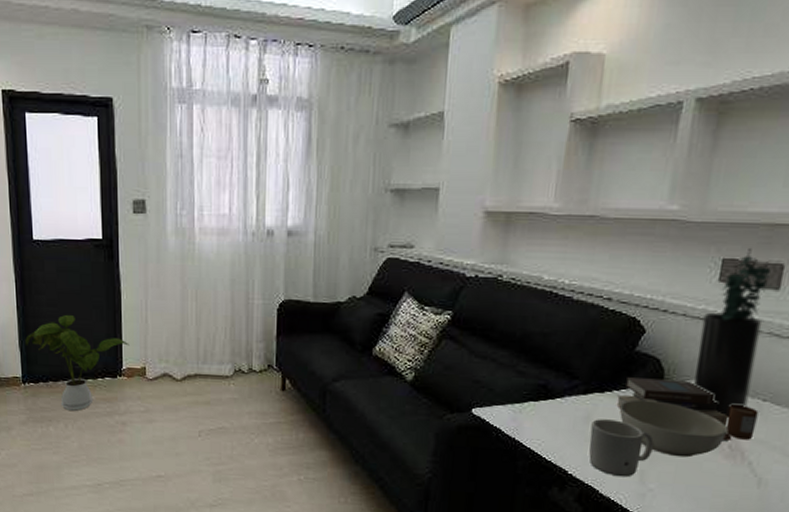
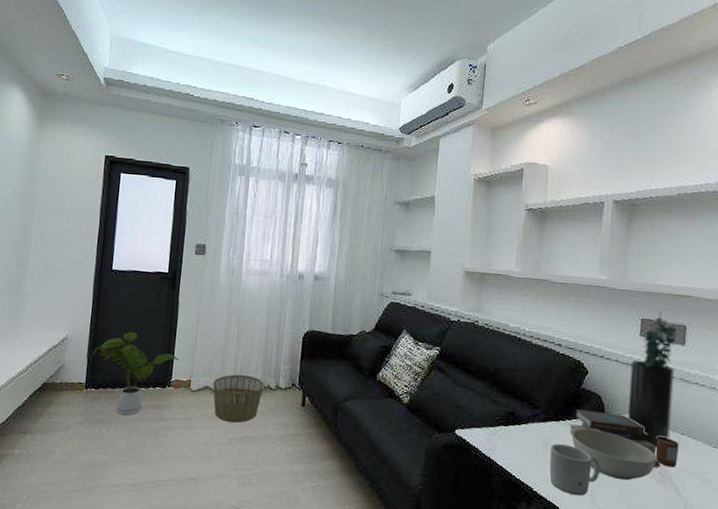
basket: none [172,357,235,413] -> present [212,374,265,423]

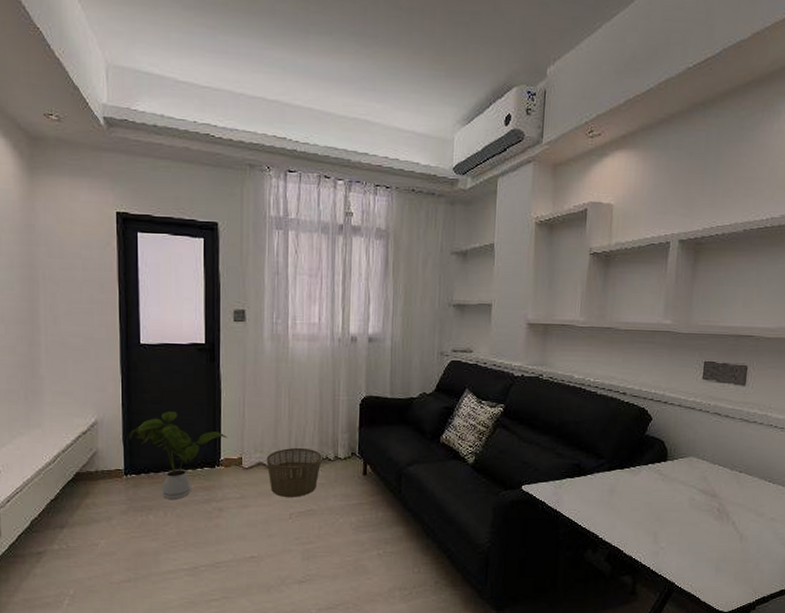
mug: present [549,443,600,496] -> none [614,491,662,539]
books: present [569,409,657,455] -> none [633,456,716,494]
bowl: present [571,428,658,481] -> none [635,474,717,520]
vase: present [628,312,677,446] -> none [690,354,738,485]
candle: present [654,437,679,468] -> none [713,476,737,505]

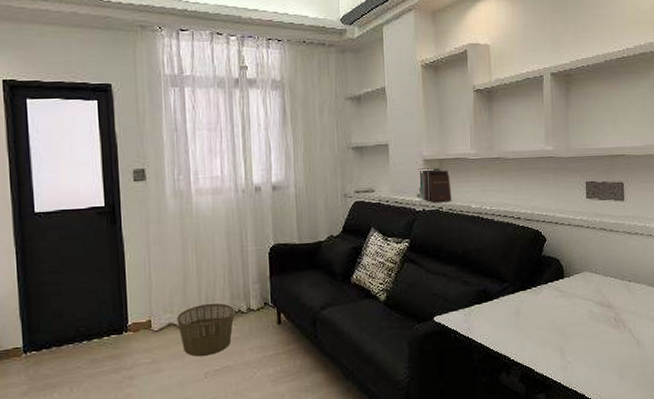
house plant: present [129,410,228,499] -> none [27,279,134,373]
books: none [516,332,554,369] -> present [416,168,452,202]

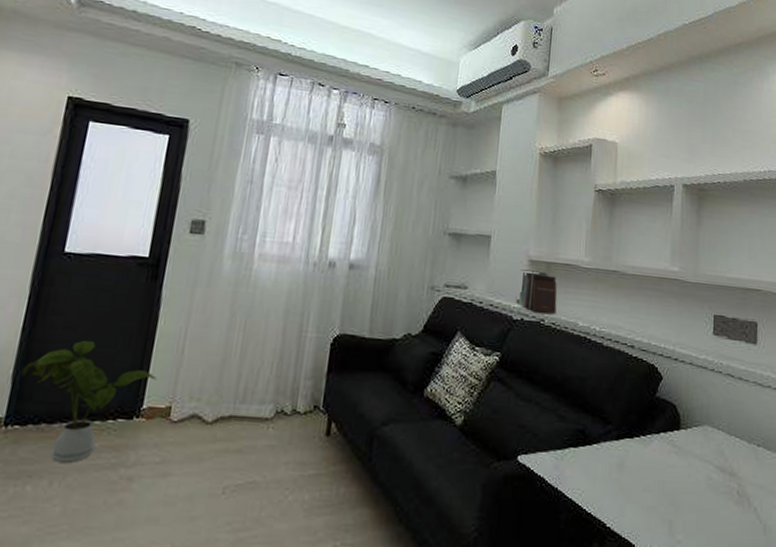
house plant: none [27,279,134,373] -> present [21,339,157,463]
basket: present [177,303,235,356] -> none [202,396,277,464]

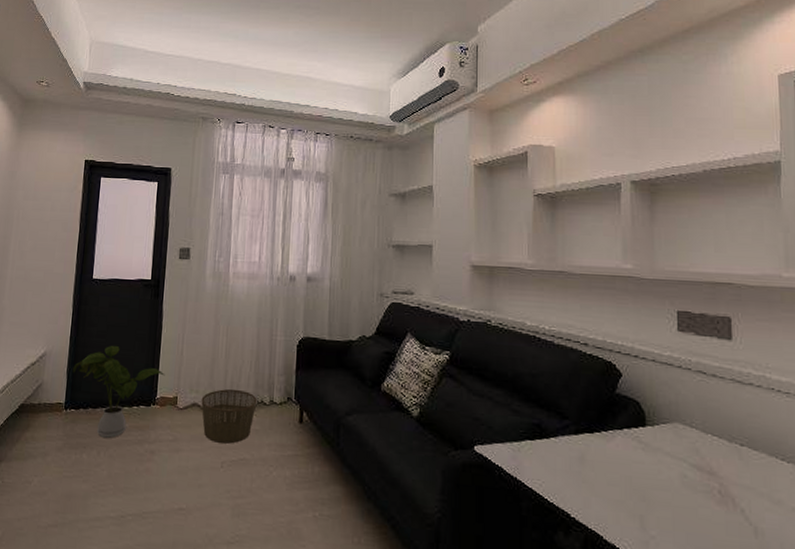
basket: none [202,396,277,464] -> present [201,389,257,444]
books: present [515,269,557,314] -> none [460,274,503,315]

